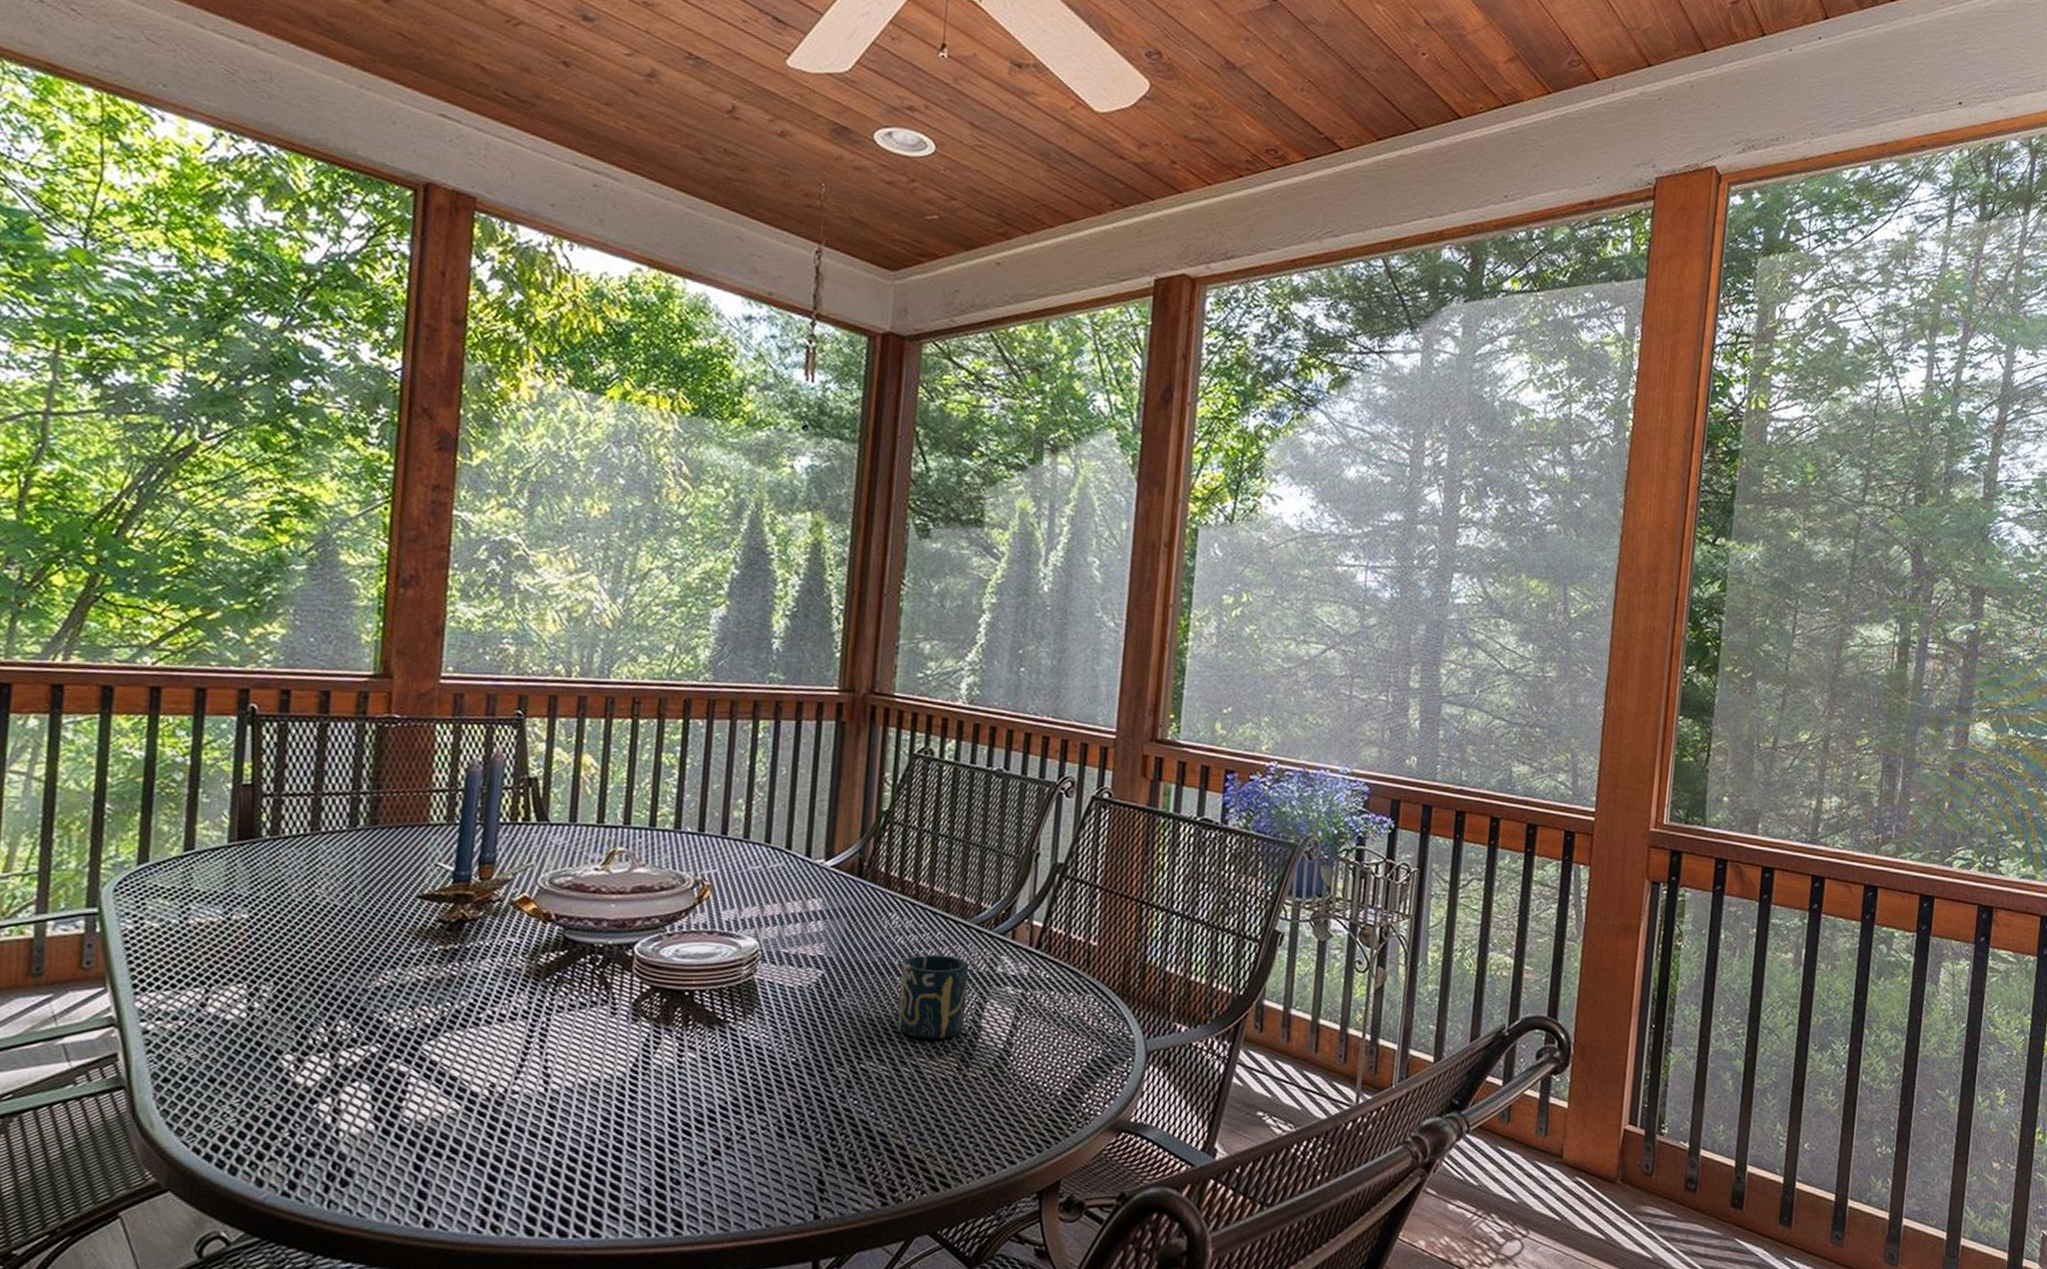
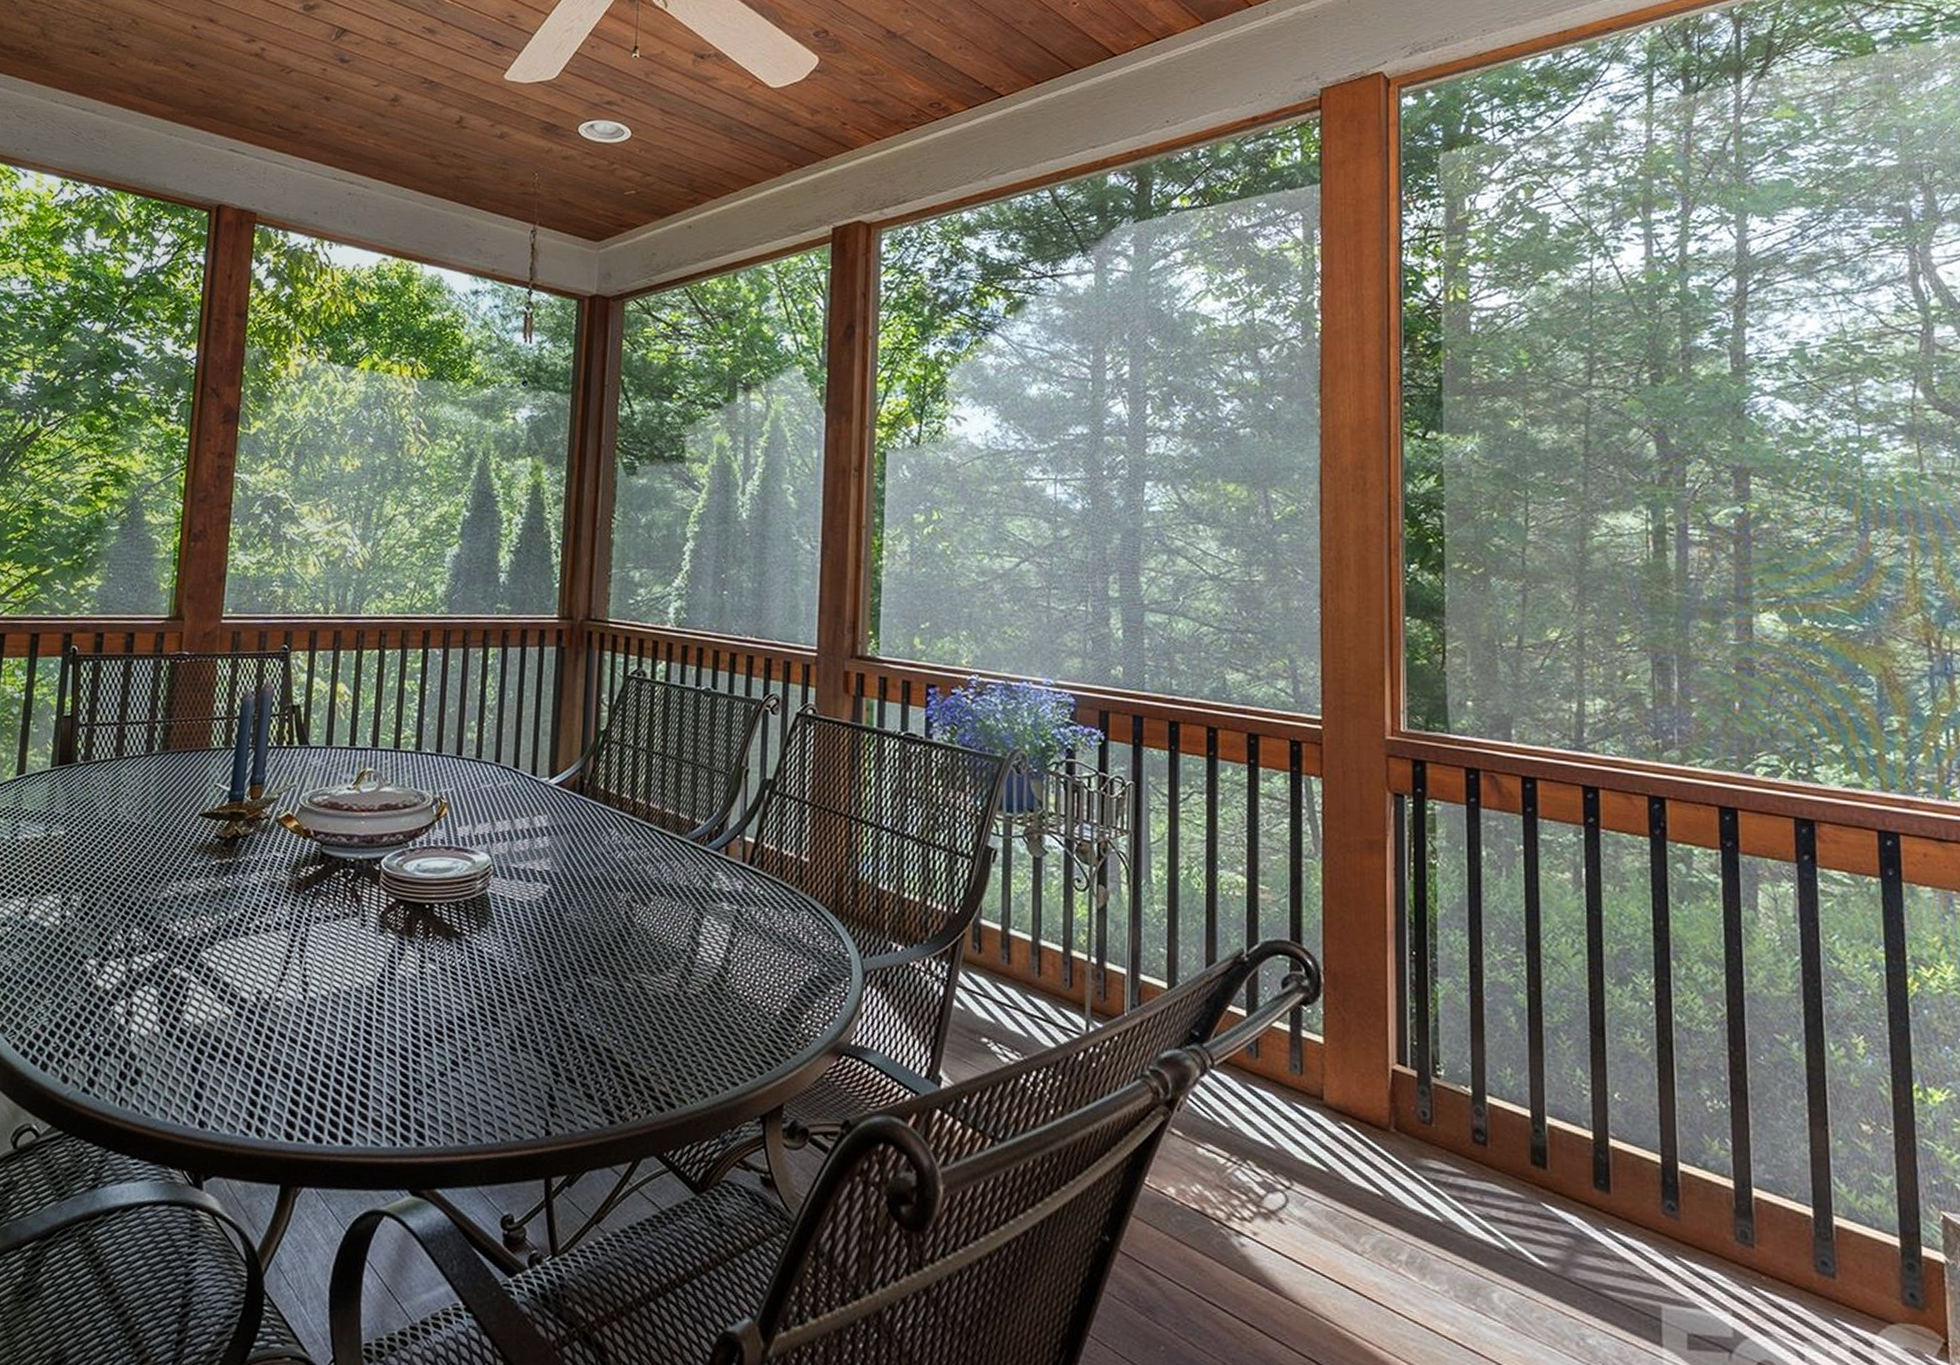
cup: present [897,954,969,1039] -> none [619,869,685,955]

